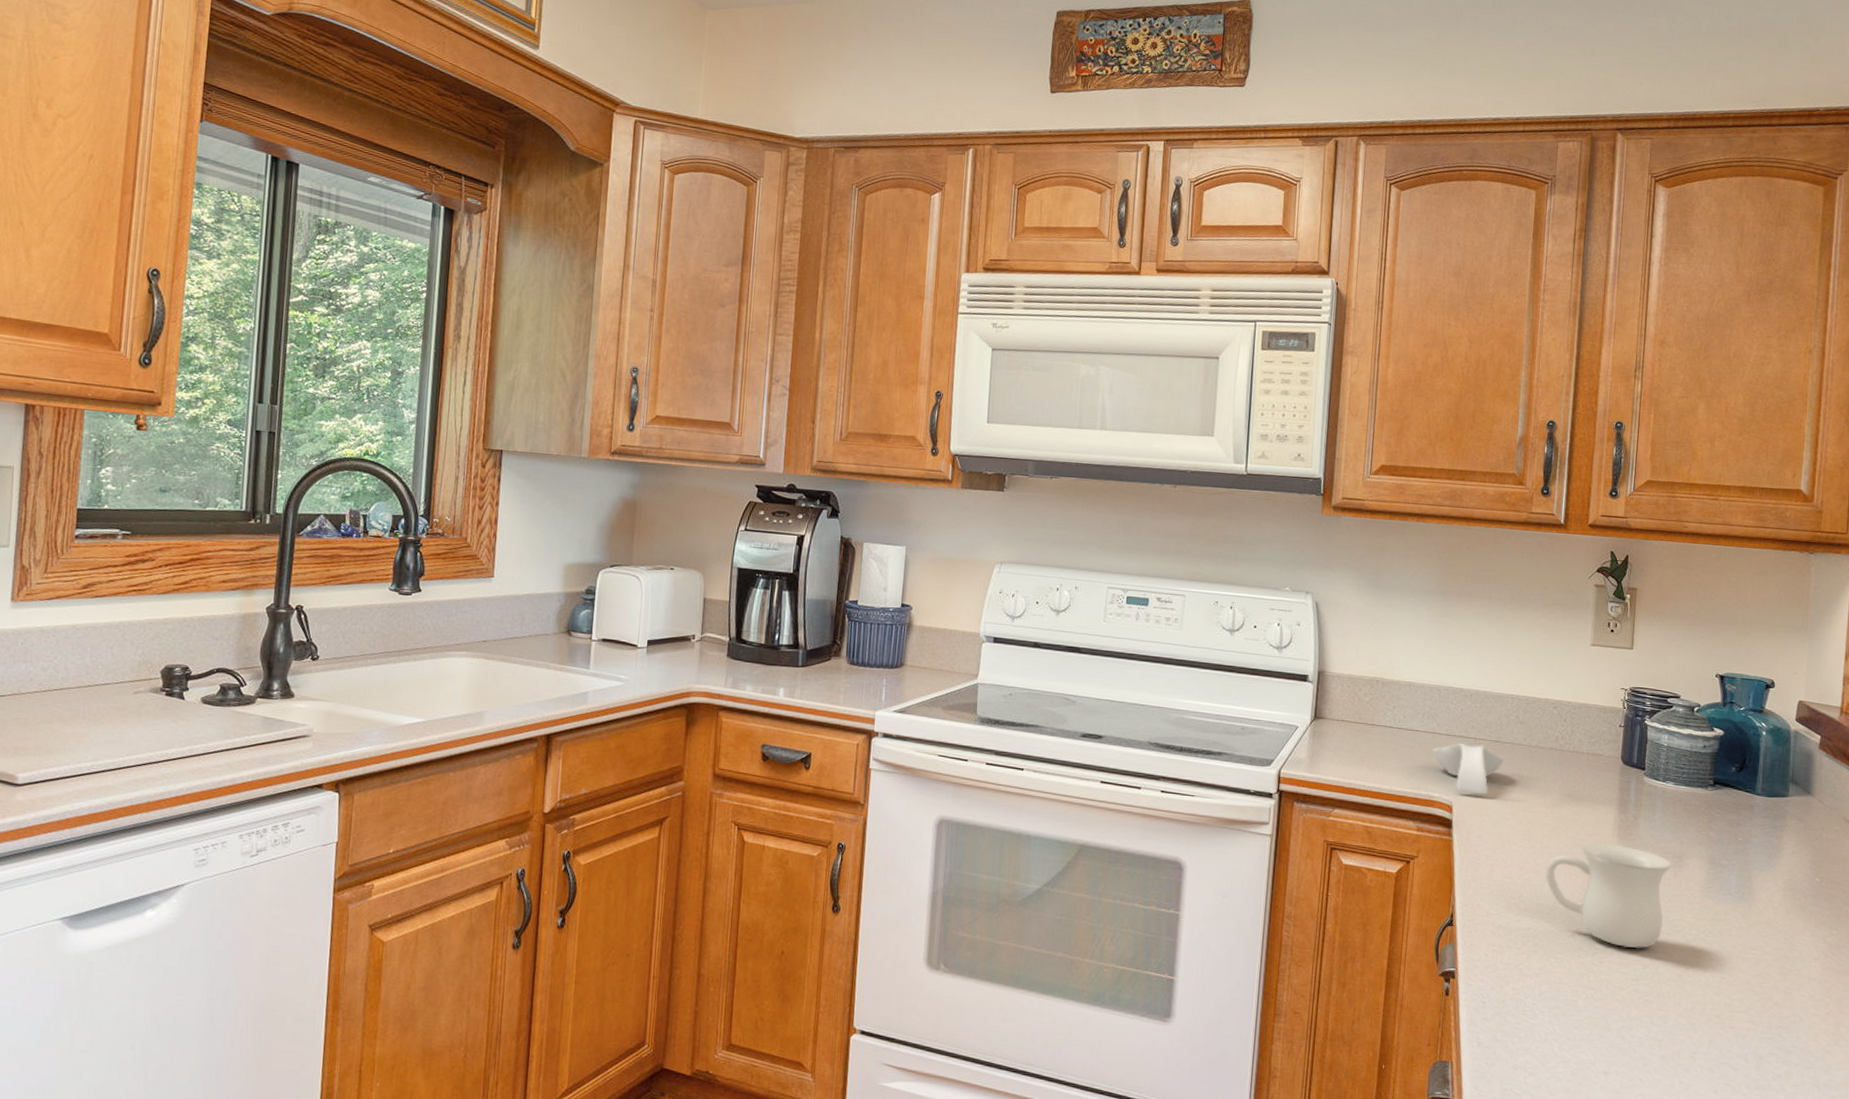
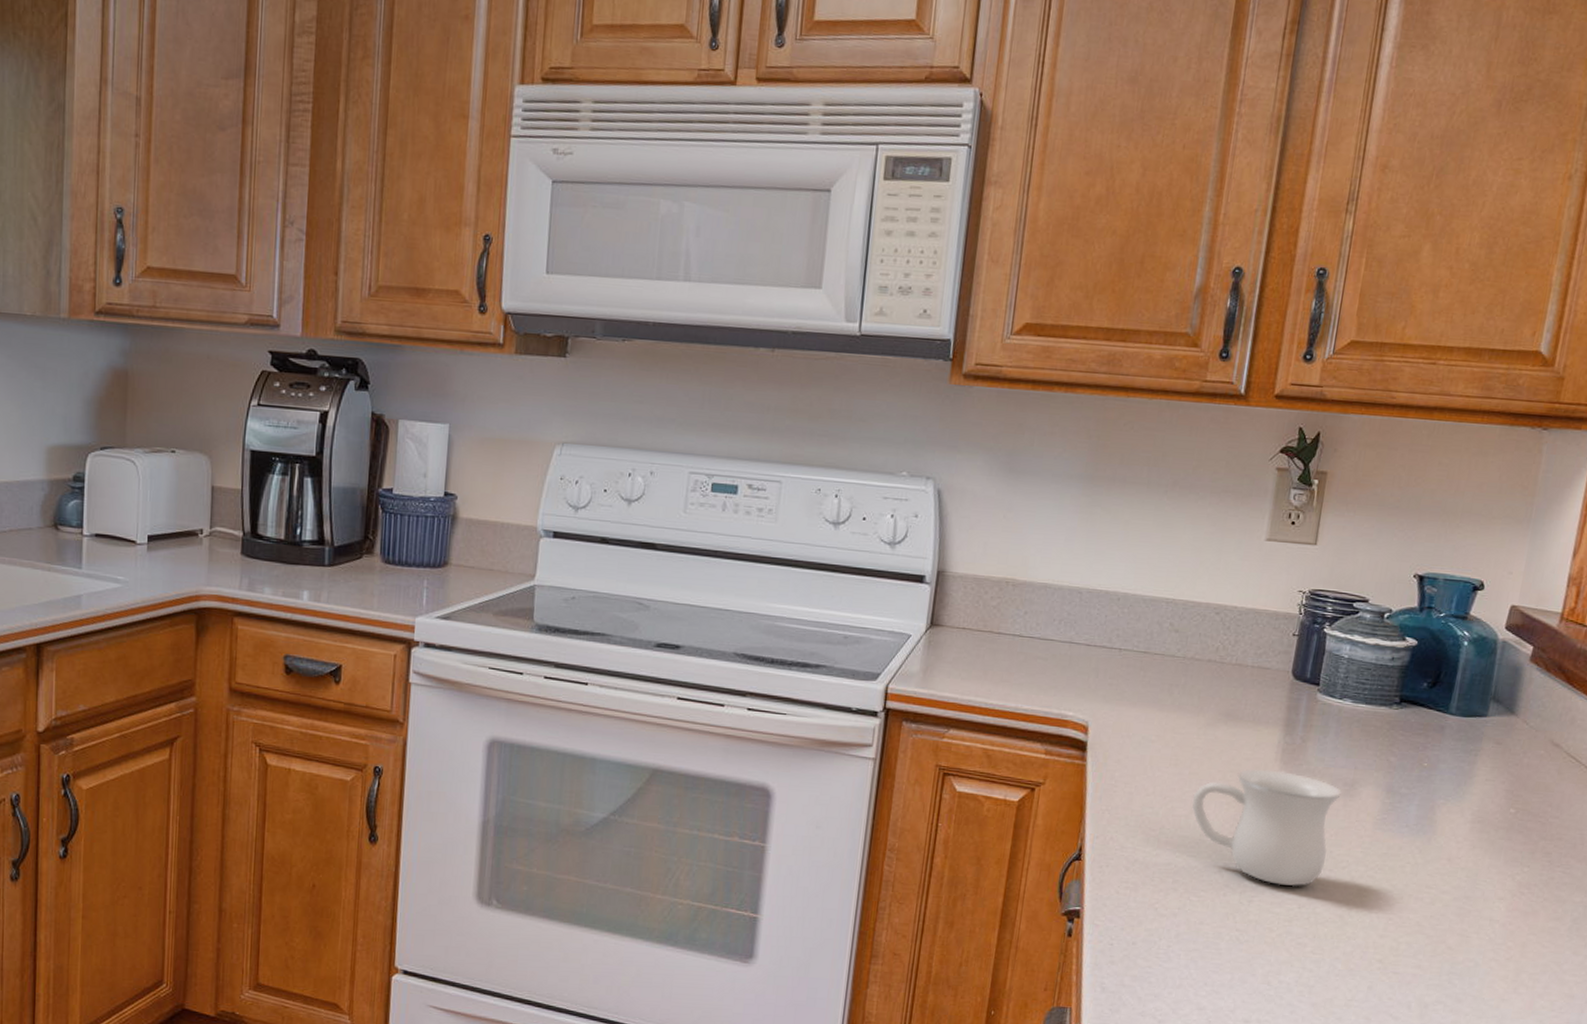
spoon rest: present [1431,743,1505,796] -> none [1067,654,1154,715]

